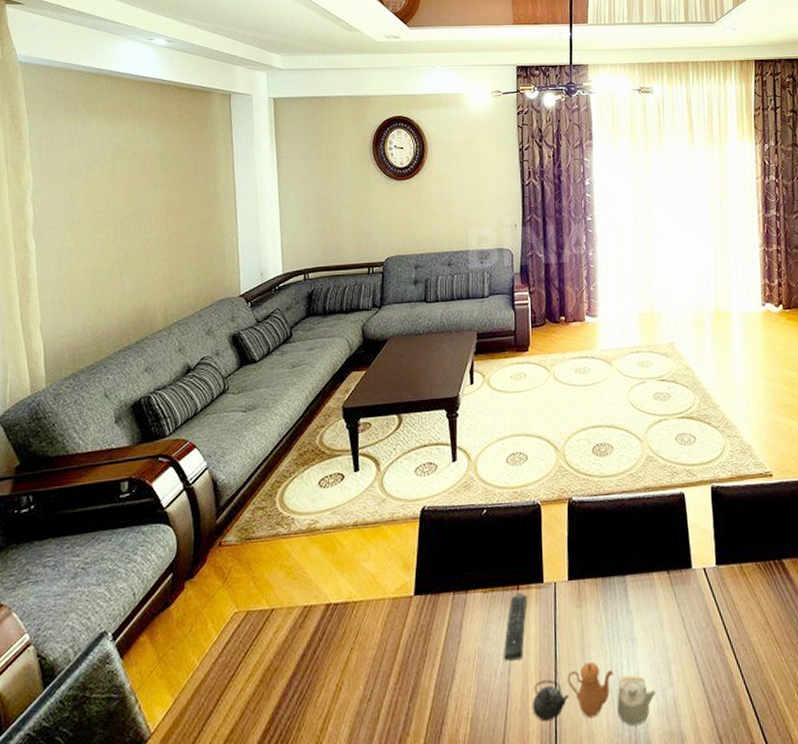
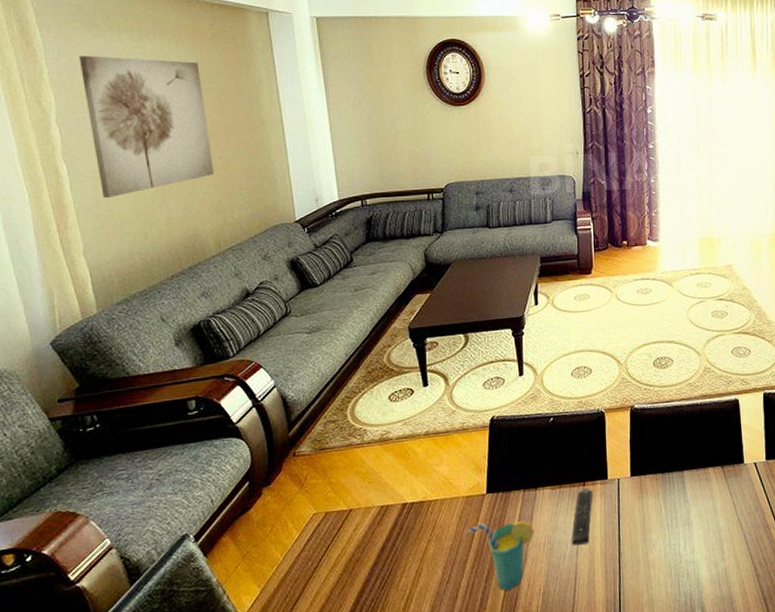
wall art: none [58,137,169,272] -> present [79,55,214,198]
cup: none [393,628,463,714] -> present [467,520,534,591]
teapot: present [532,661,656,727] -> none [598,543,710,594]

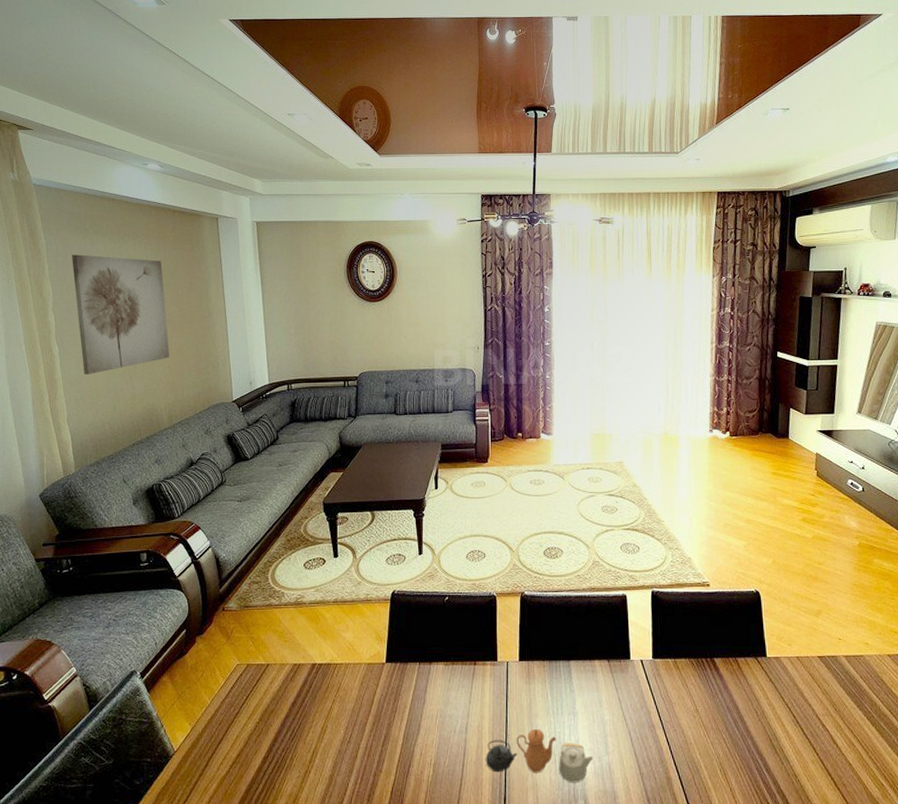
cup: present [467,520,534,591] -> none [368,690,427,757]
remote control: present [571,487,593,546] -> none [461,667,483,722]
teapot: none [598,543,710,594] -> present [485,728,594,783]

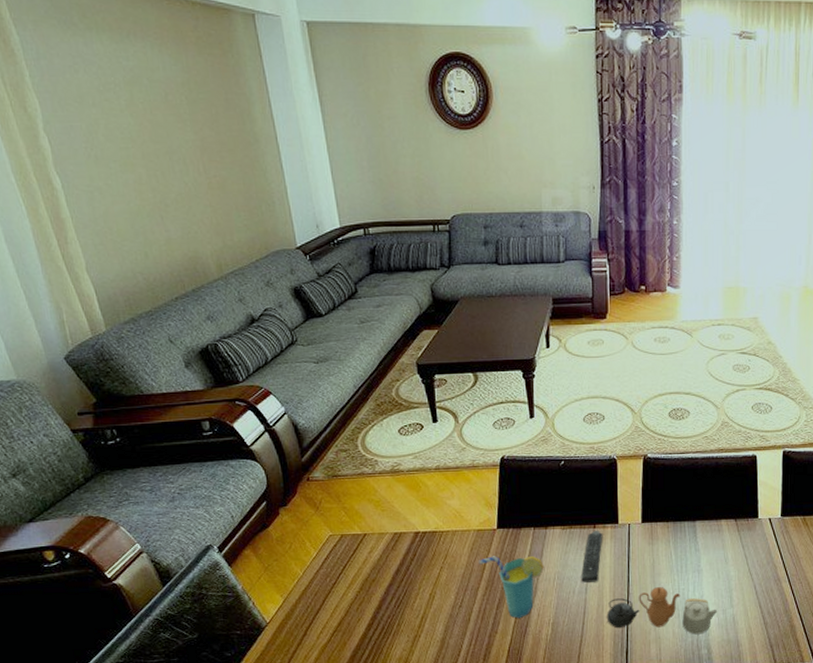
wall art: present [72,254,170,374] -> none [60,58,210,213]
cup: none [368,690,427,757] -> present [479,555,544,619]
remote control: none [461,667,483,722] -> present [580,530,603,583]

